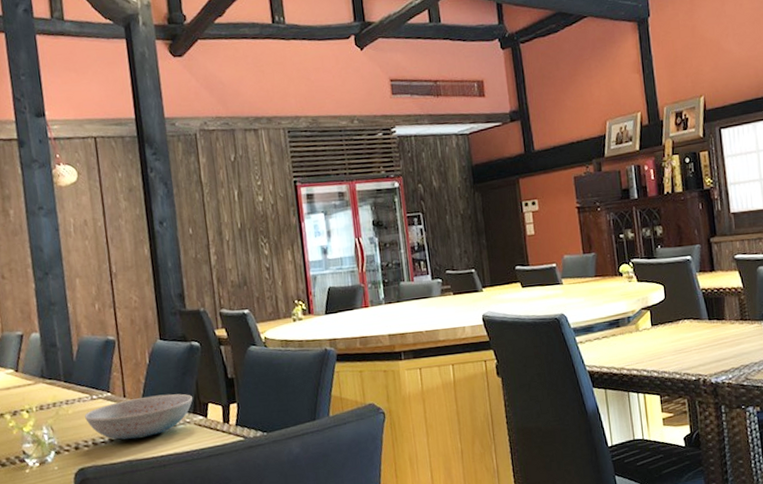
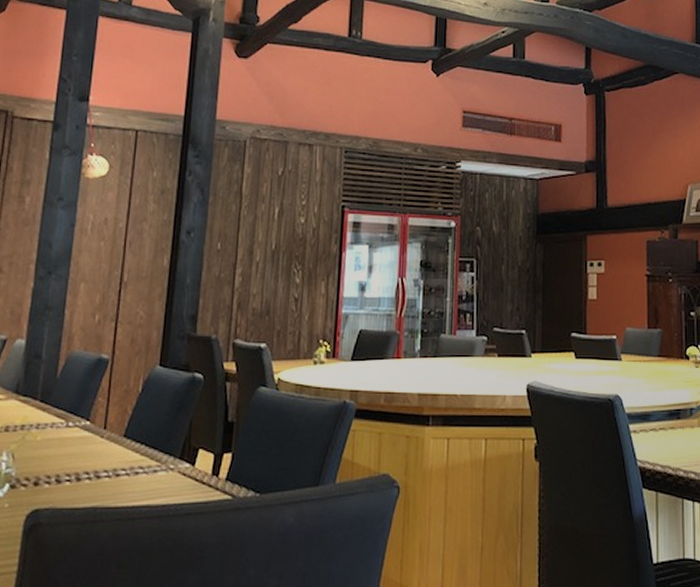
dish: present [85,393,193,440] -> none [54,431,183,482]

